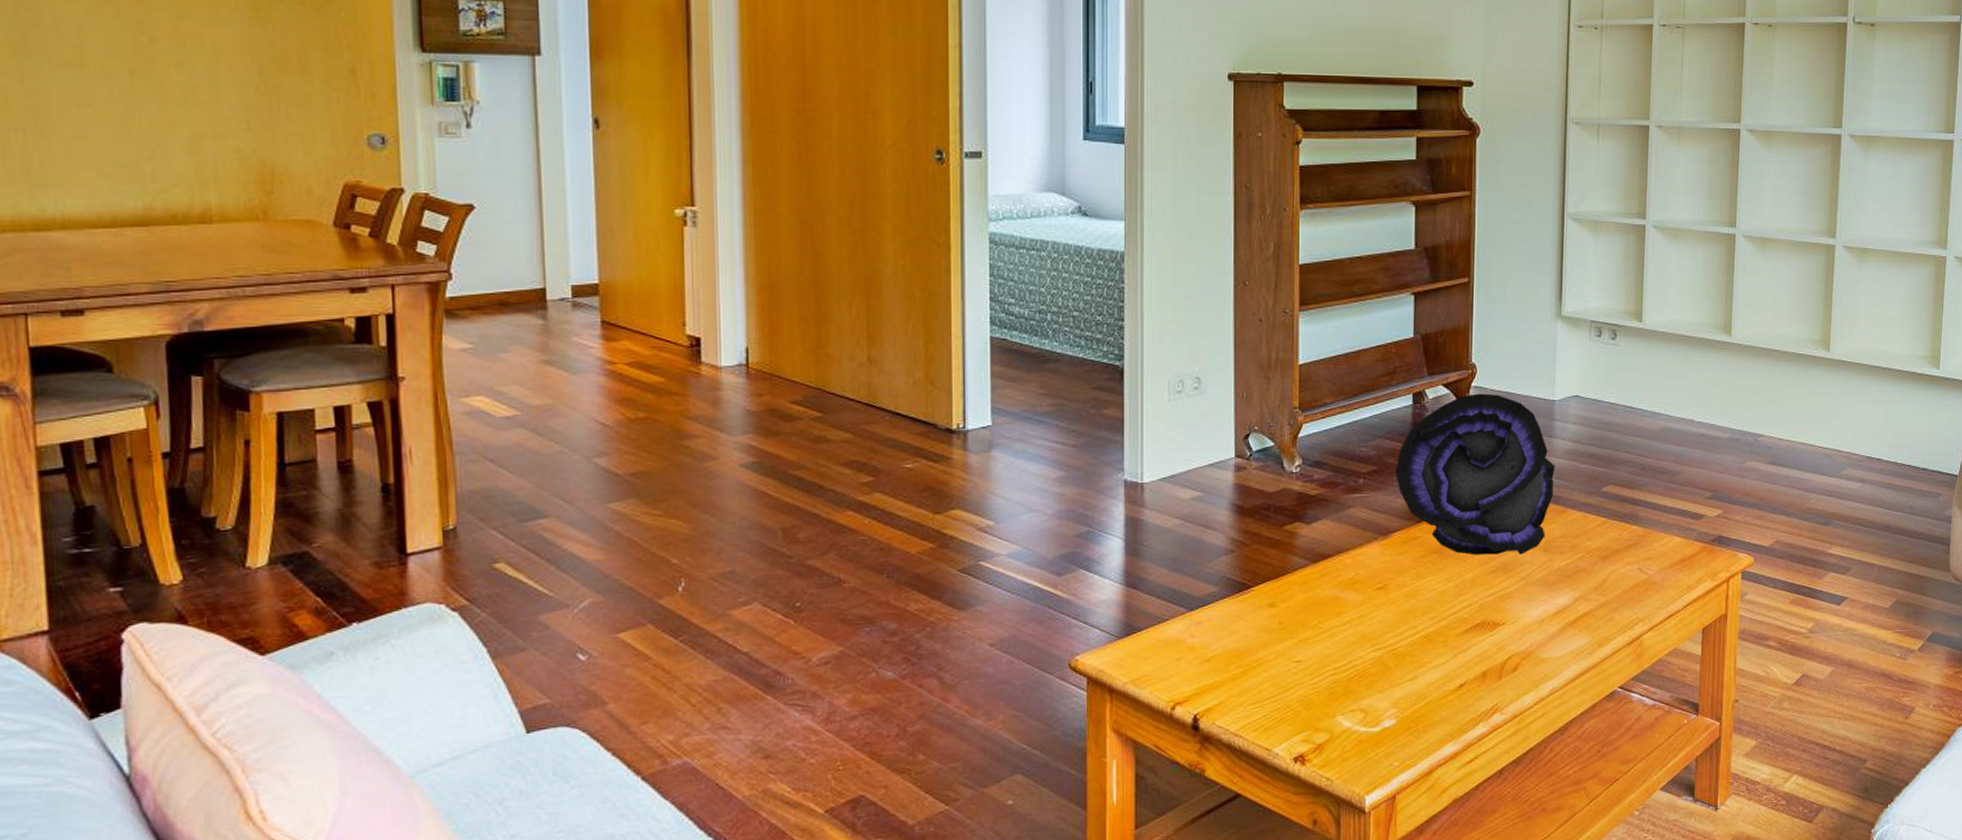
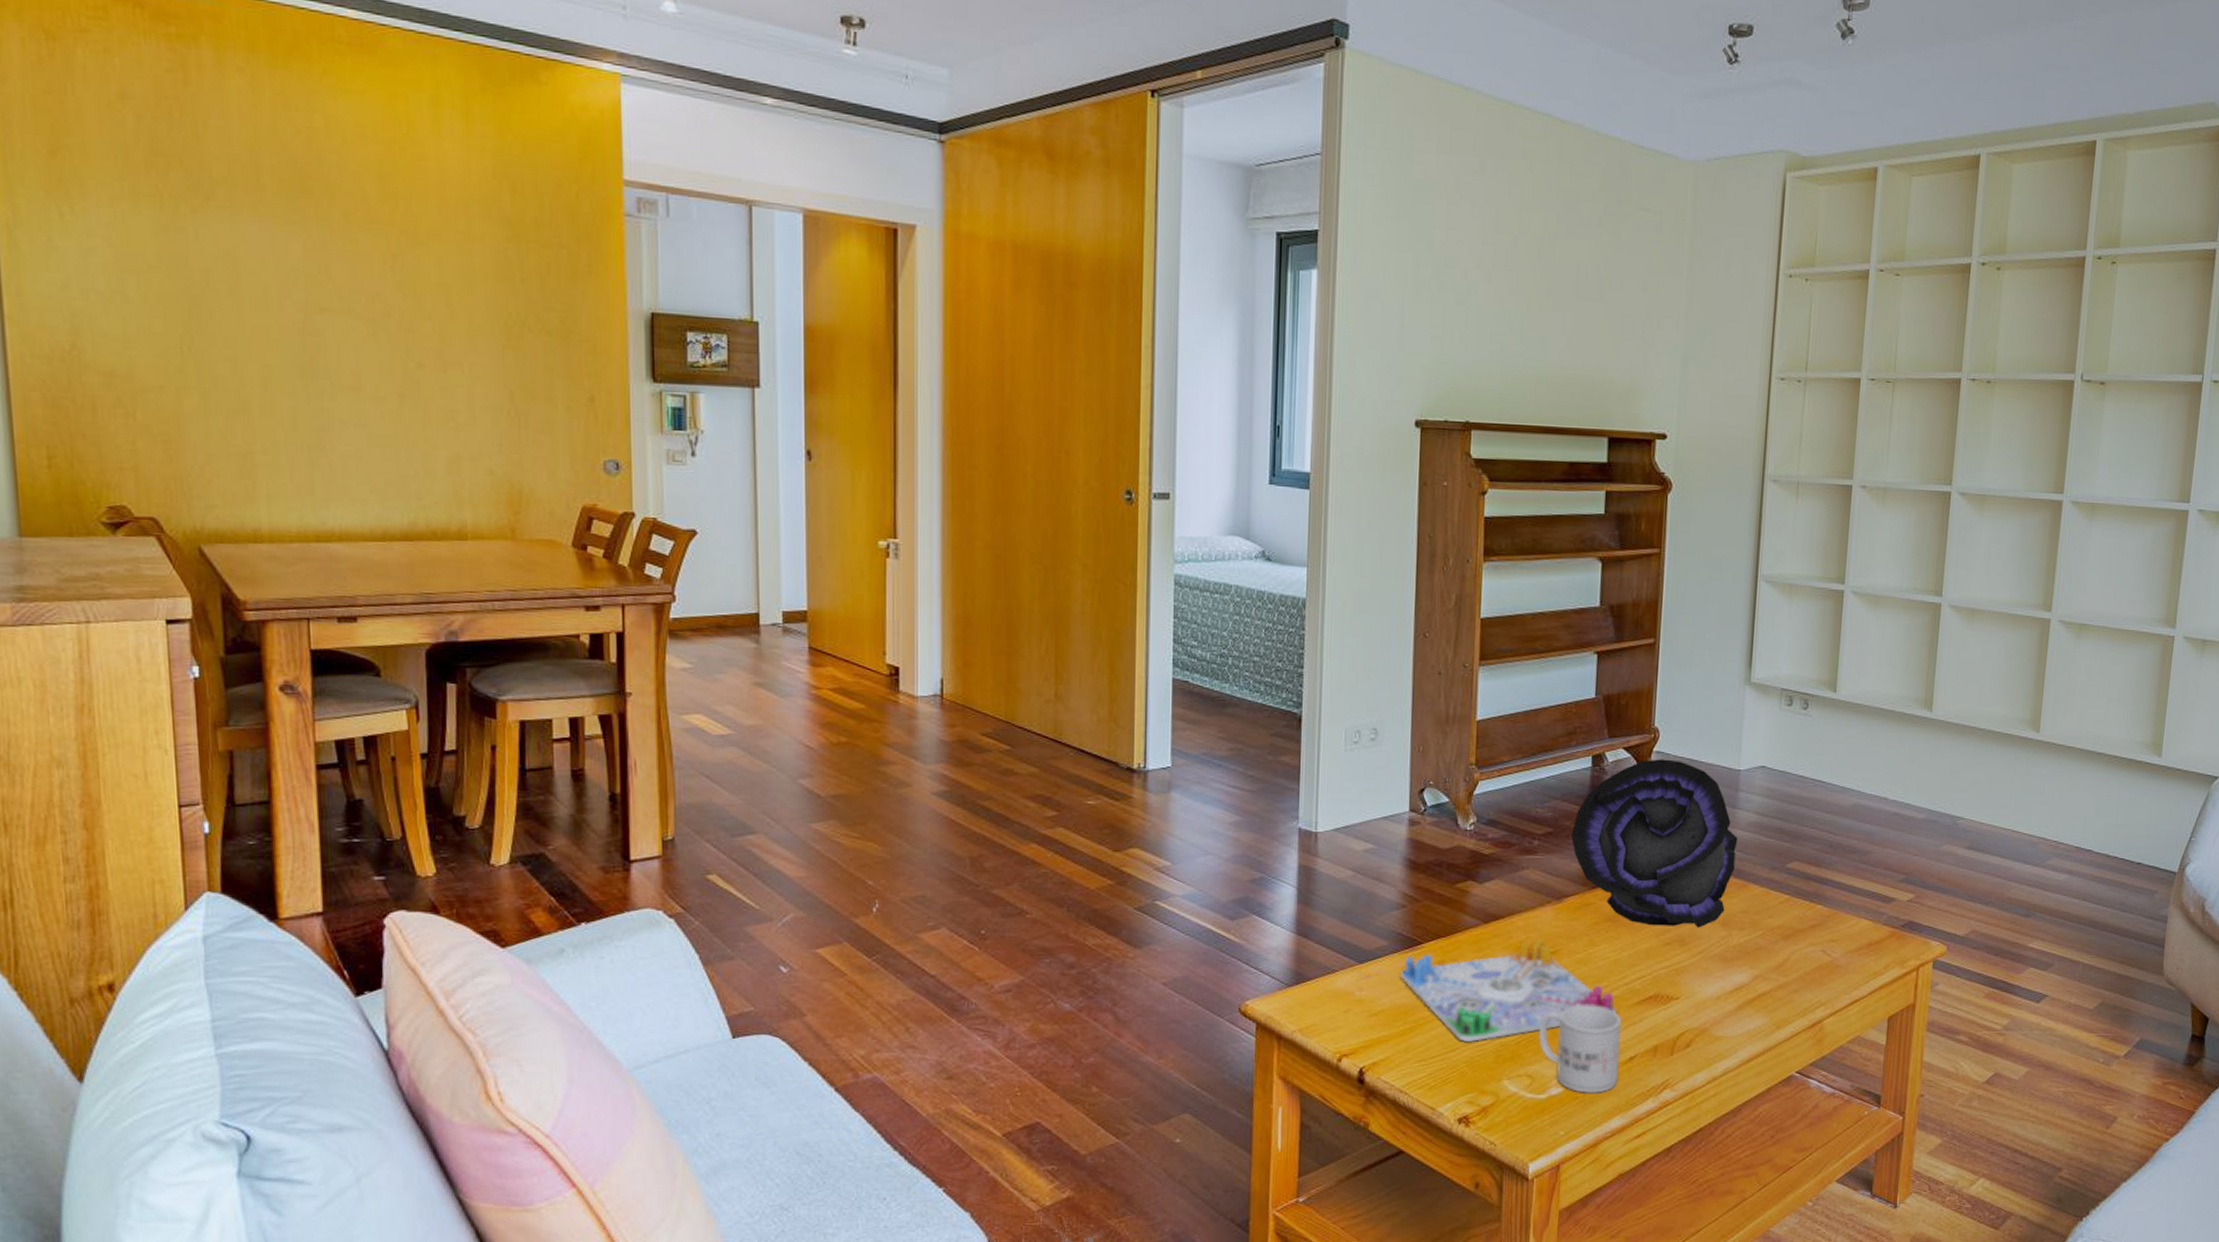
board game: none [1232,575,1445,681] -> present [1400,939,1616,1042]
mug: none [1371,636,1450,723] -> present [1539,1005,1621,1093]

